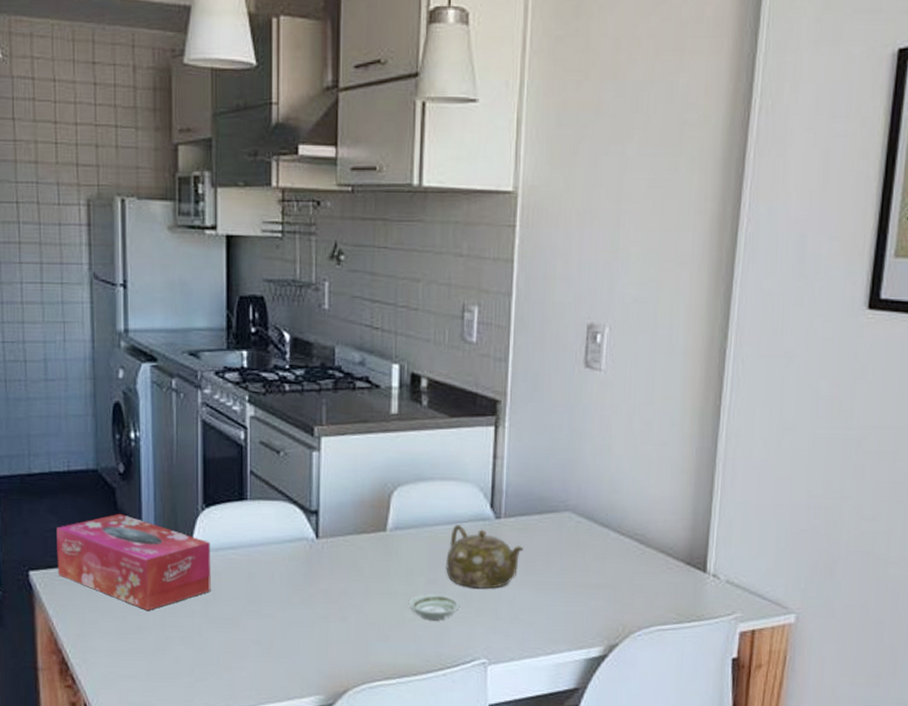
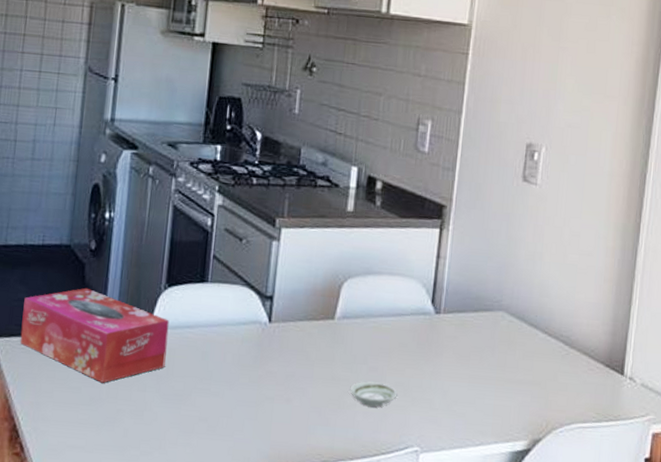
teapot: present [446,525,523,589] -> none [387,317,459,380]

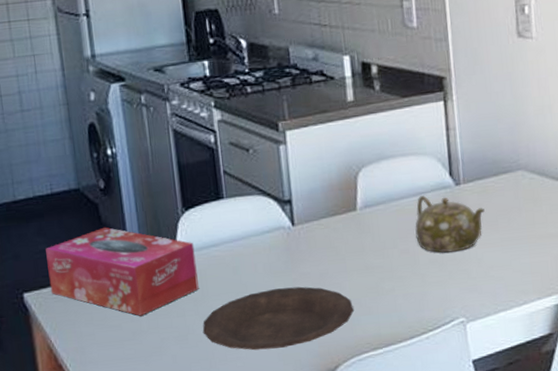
plate: none [159,381,312,443] -> present [202,286,354,351]
saucer: present [350,381,398,407] -> none [385,263,433,289]
teapot: none [387,317,459,380] -> present [415,195,485,253]

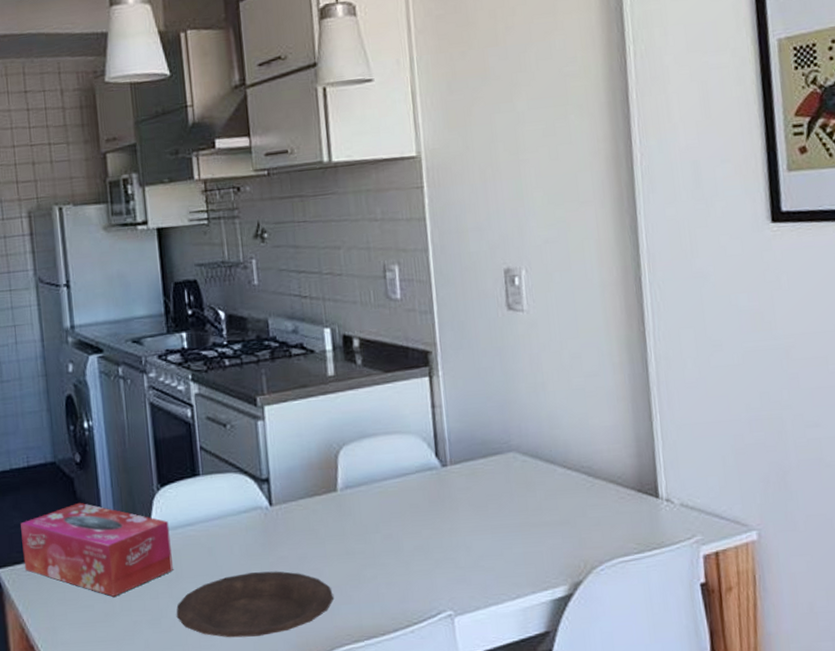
teapot: present [415,195,485,253] -> none [399,477,473,539]

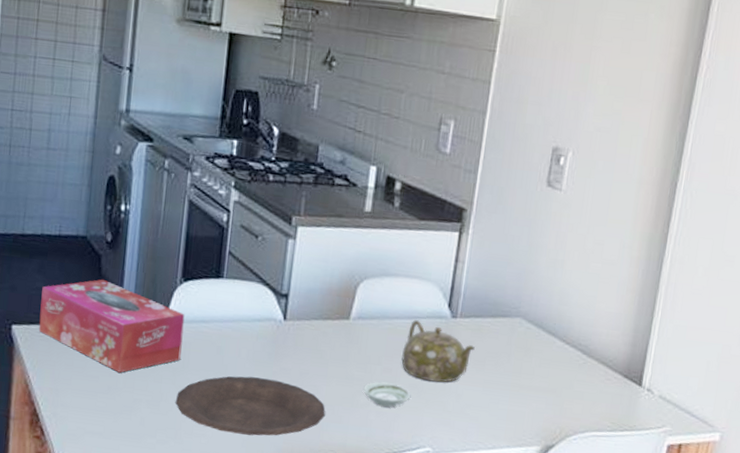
saucer: none [367,549,418,577] -> present [363,382,411,407]
teapot: none [399,477,473,539] -> present [401,320,475,383]

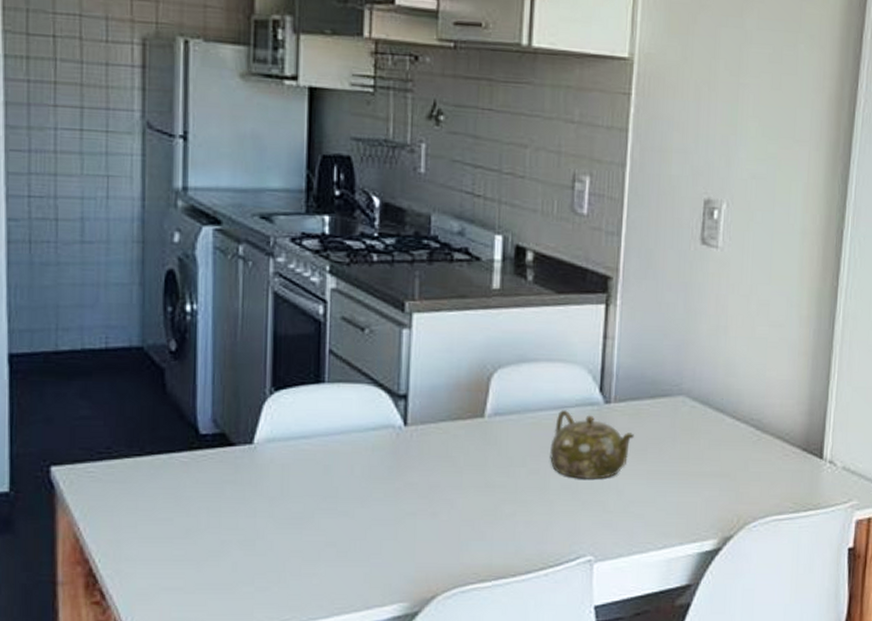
tissue box: present [38,279,185,373] -> none [87,398,279,511]
plate: present [175,376,325,436] -> none [275,497,464,568]
saucer: present [363,382,411,407] -> none [507,486,564,515]

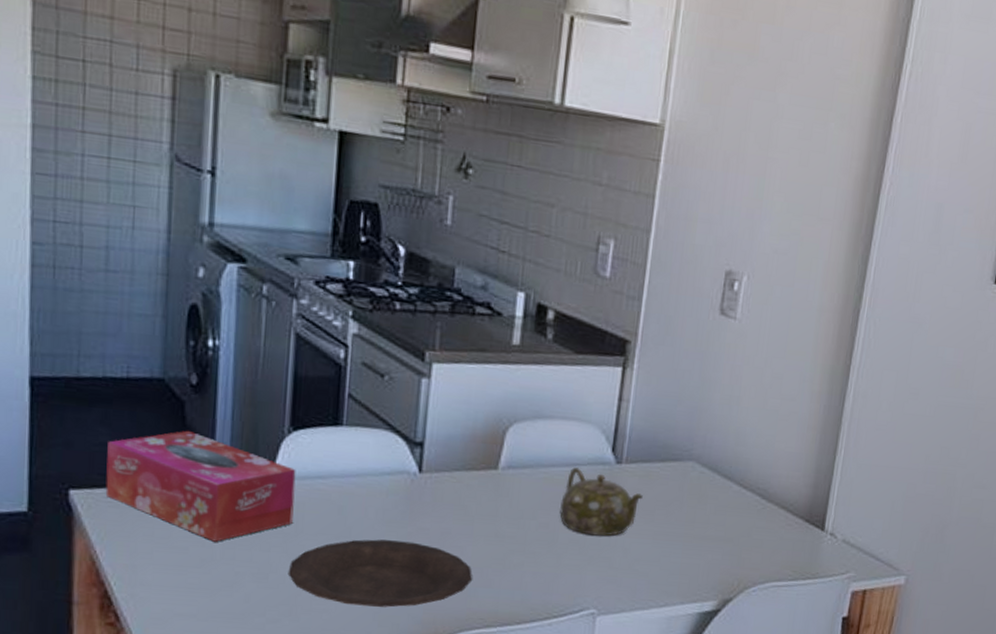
tissue box: none [87,398,279,511] -> present [105,430,296,542]
plate: none [275,497,464,568] -> present [287,539,472,607]

